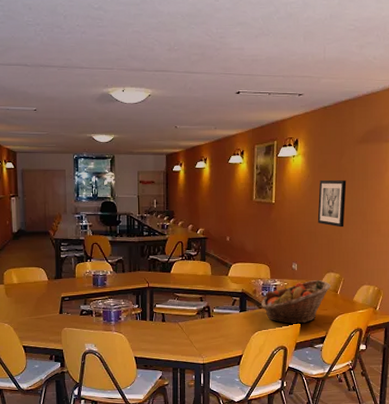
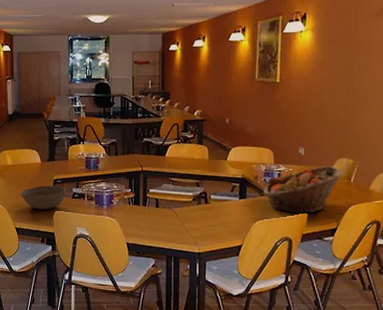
bowl: none [27,303,75,327] -> present [20,186,67,210]
wall art: present [317,180,347,228] -> none [328,56,362,109]

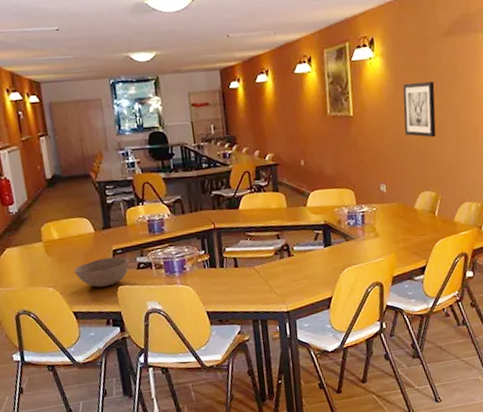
fruit basket: present [264,165,344,214] -> none [348,200,428,256]
wall art: none [328,56,362,109] -> present [403,81,436,138]

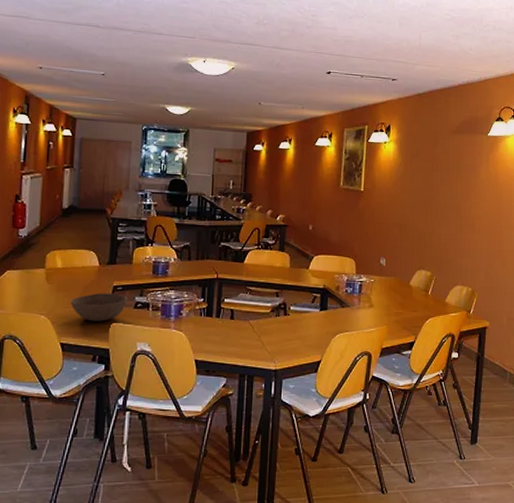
wall art: present [403,81,436,138] -> none [408,170,440,221]

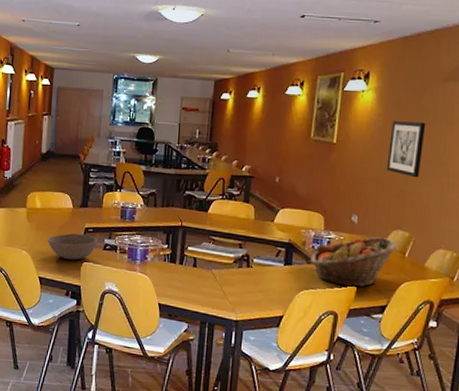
fruit basket: none [345,277,422,326] -> present [311,236,398,287]
wall art: none [408,170,440,221] -> present [386,121,426,178]

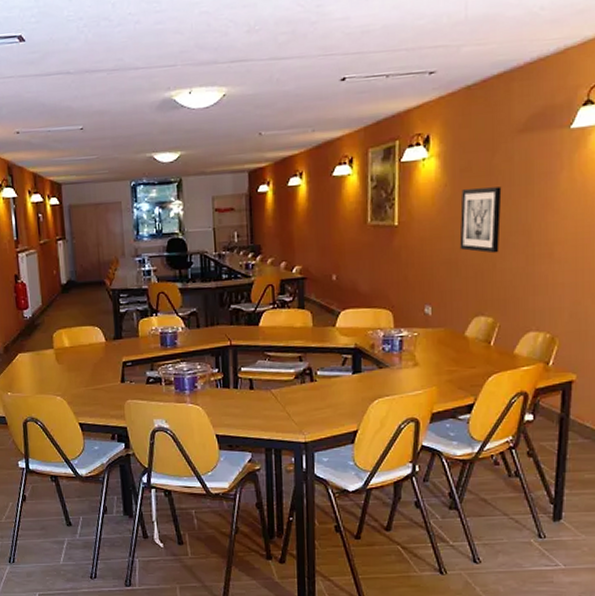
bowl: present [47,233,98,260] -> none [82,369,139,400]
fruit basket: present [311,236,398,287] -> none [382,326,482,388]

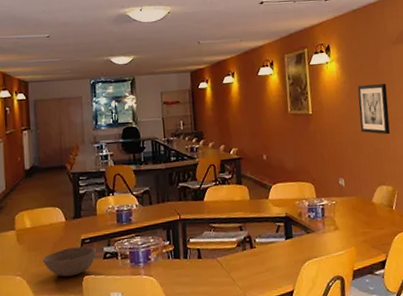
bowl: none [82,369,139,400] -> present [42,246,97,277]

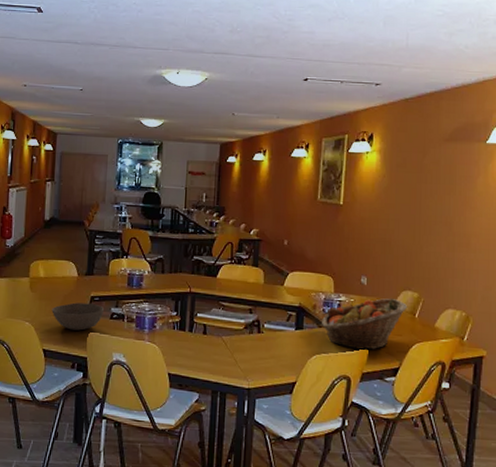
fruit basket: none [309,194,385,249] -> present [322,298,408,350]
wall art: present [357,83,391,135] -> none [393,182,430,238]

